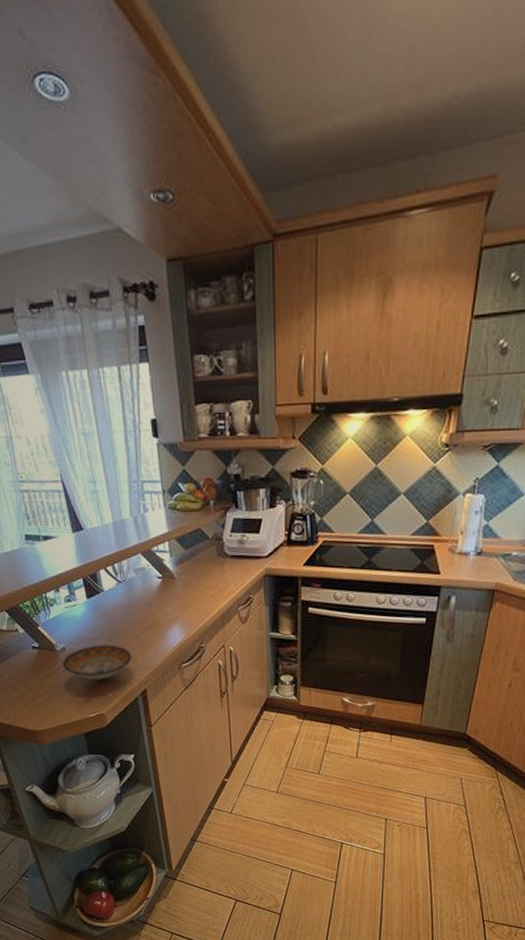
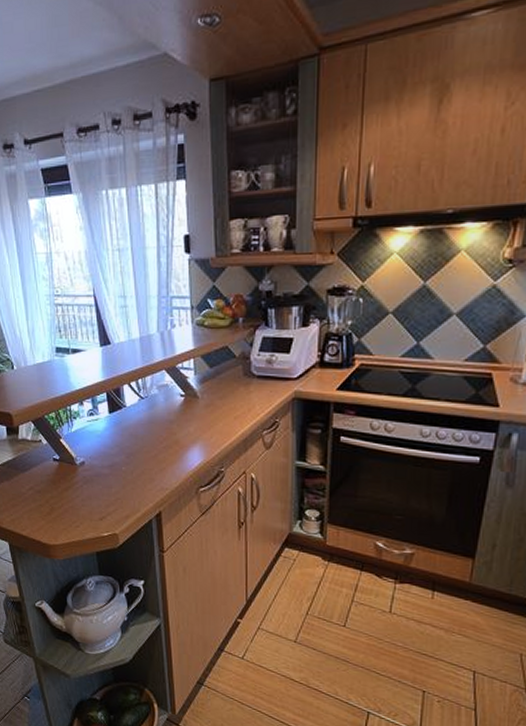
bowl: present [62,645,132,680] -> none [81,461,149,498]

